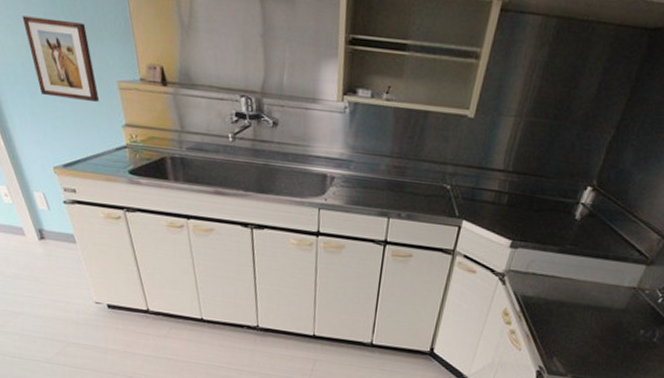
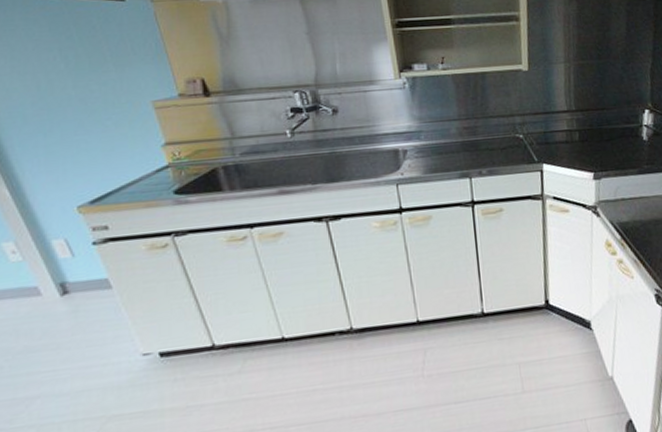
wall art: present [22,16,100,103] -> none [31,51,132,132]

